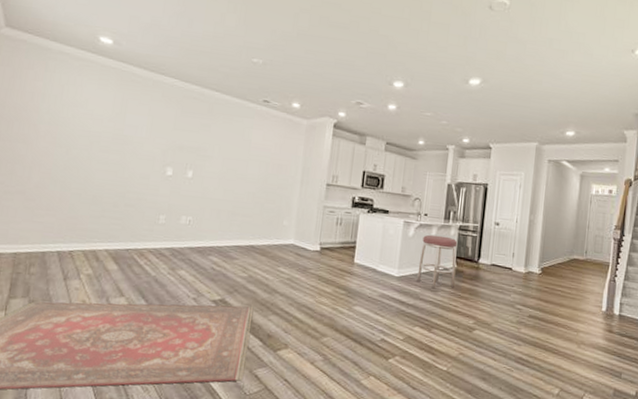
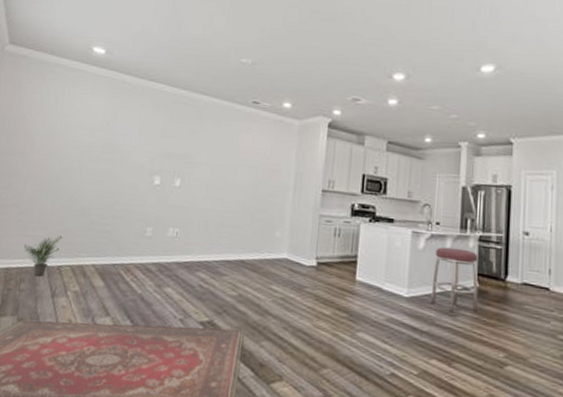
potted plant: none [32,222,73,261] -> present [24,235,62,277]

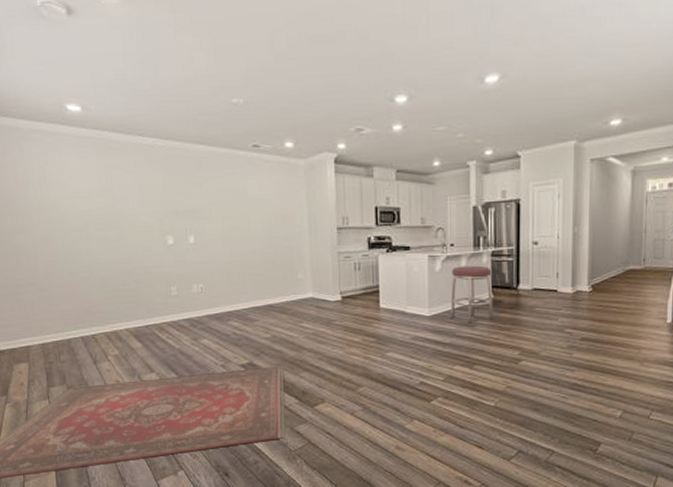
potted plant: present [24,235,62,277] -> none [53,306,89,347]

